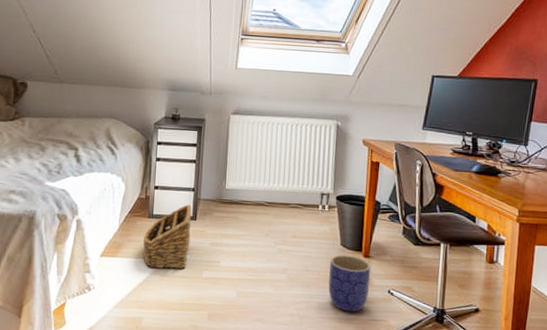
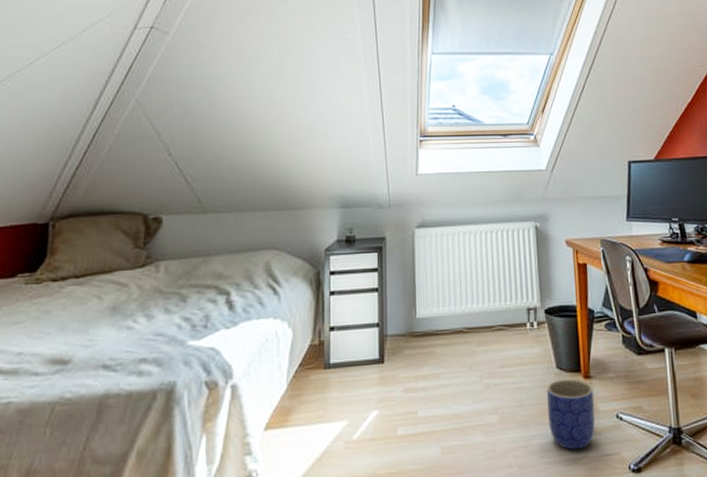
basket: present [143,204,192,269] -> none [320,344,378,434]

